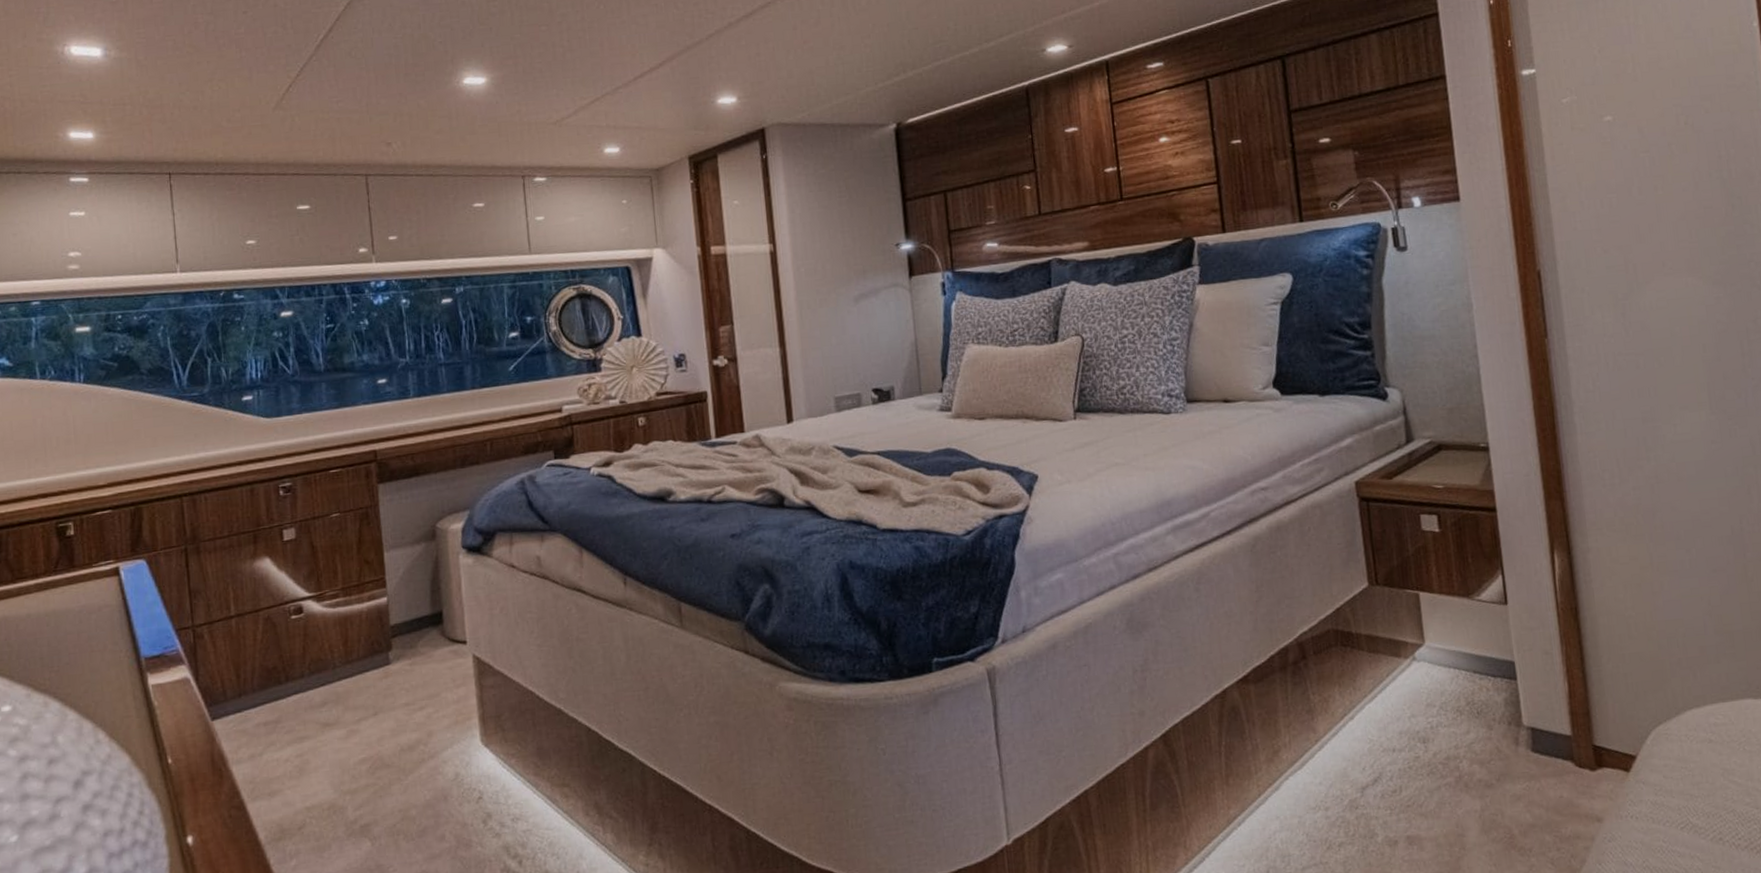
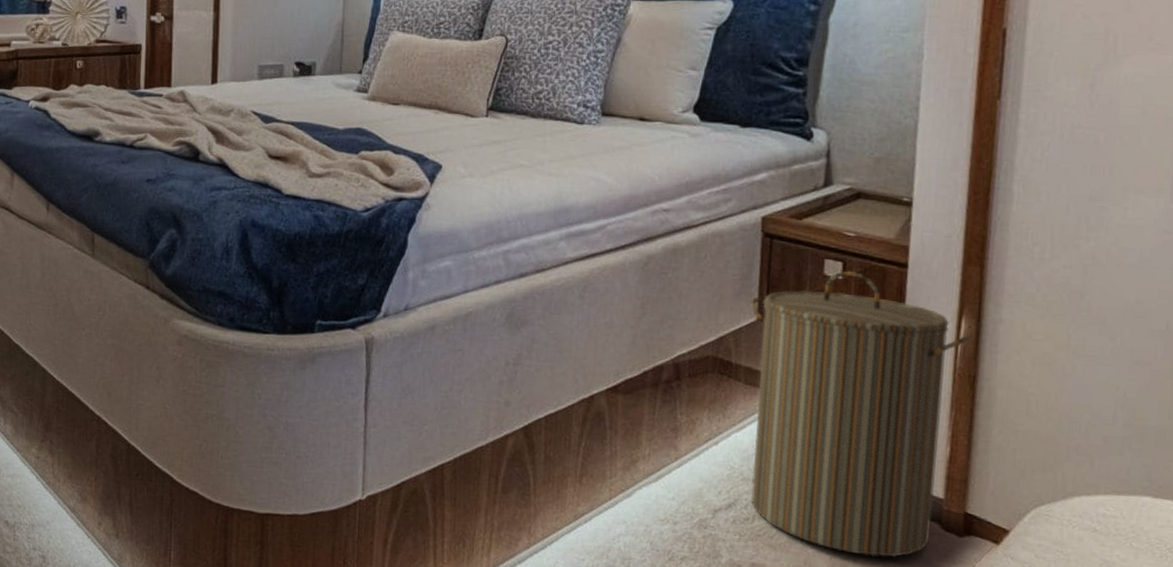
laundry hamper: none [1359,522,1567,807] -> present [750,270,971,558]

